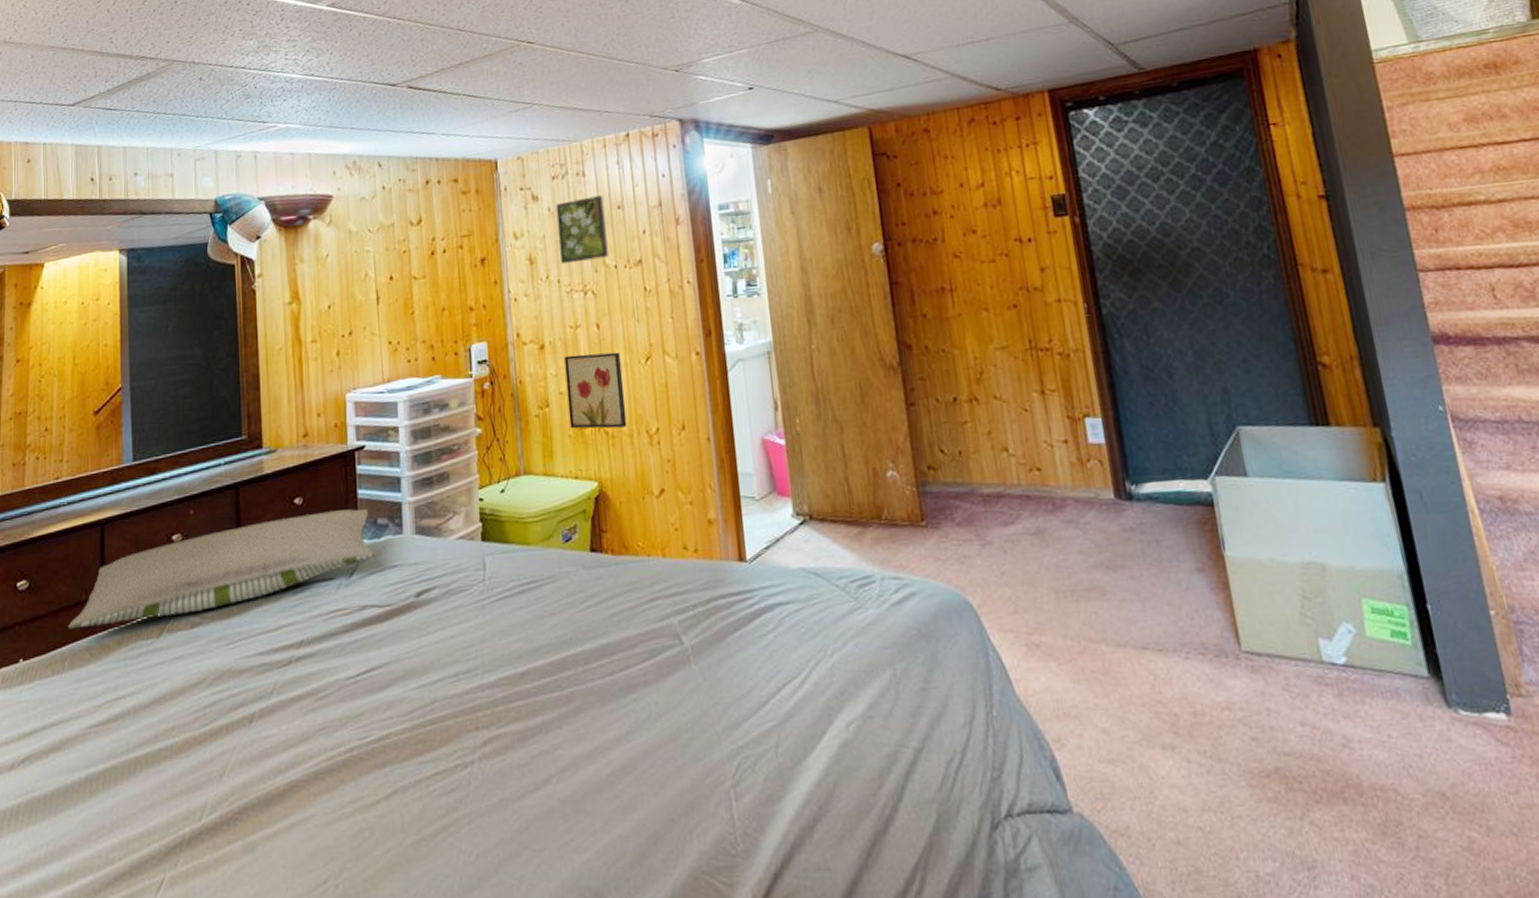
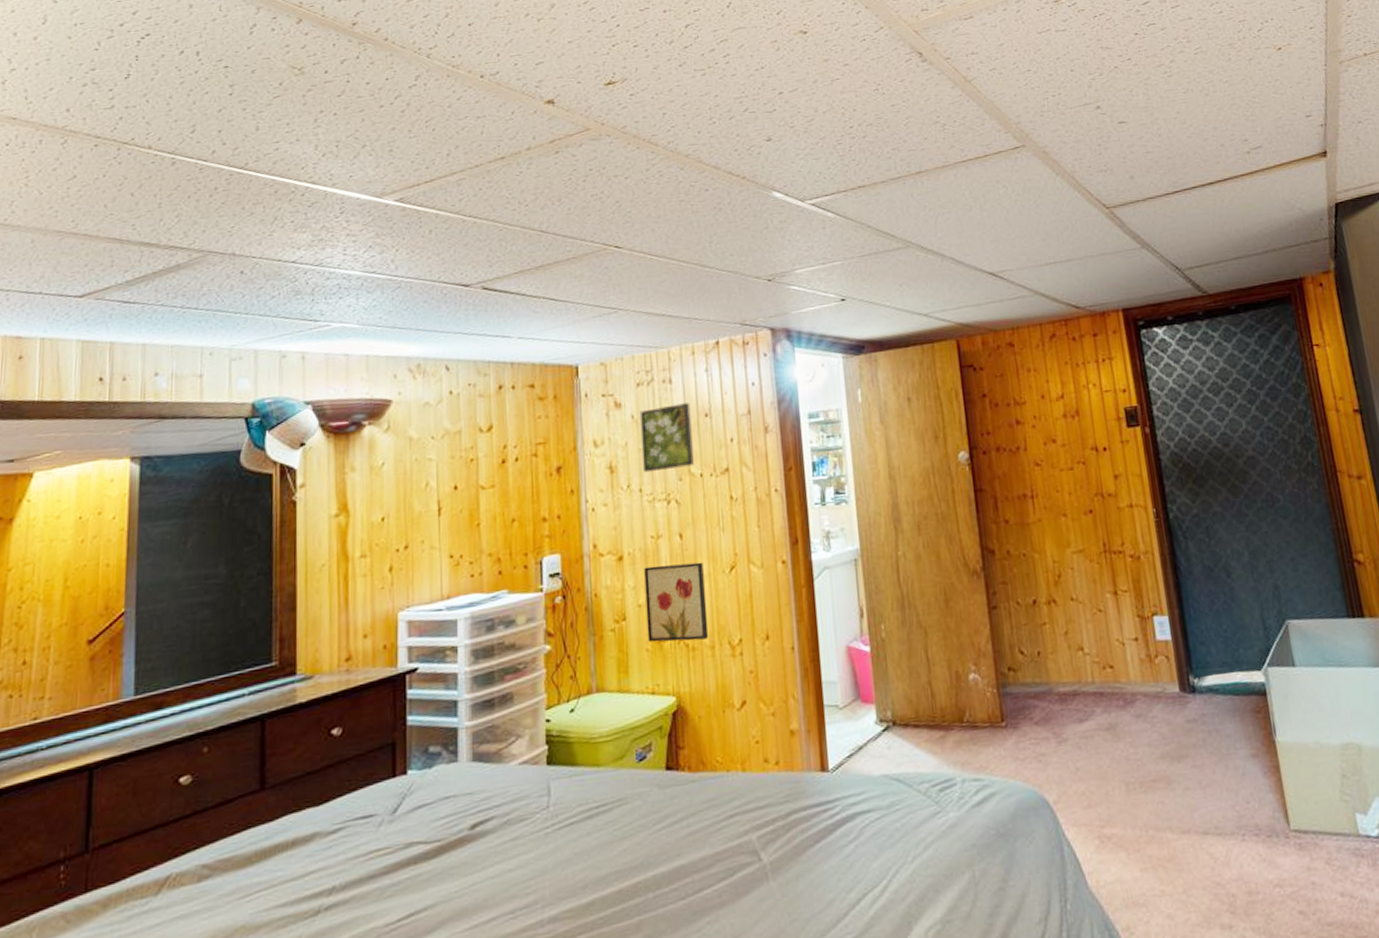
pillow: present [68,509,374,630] -> none [39,737,423,894]

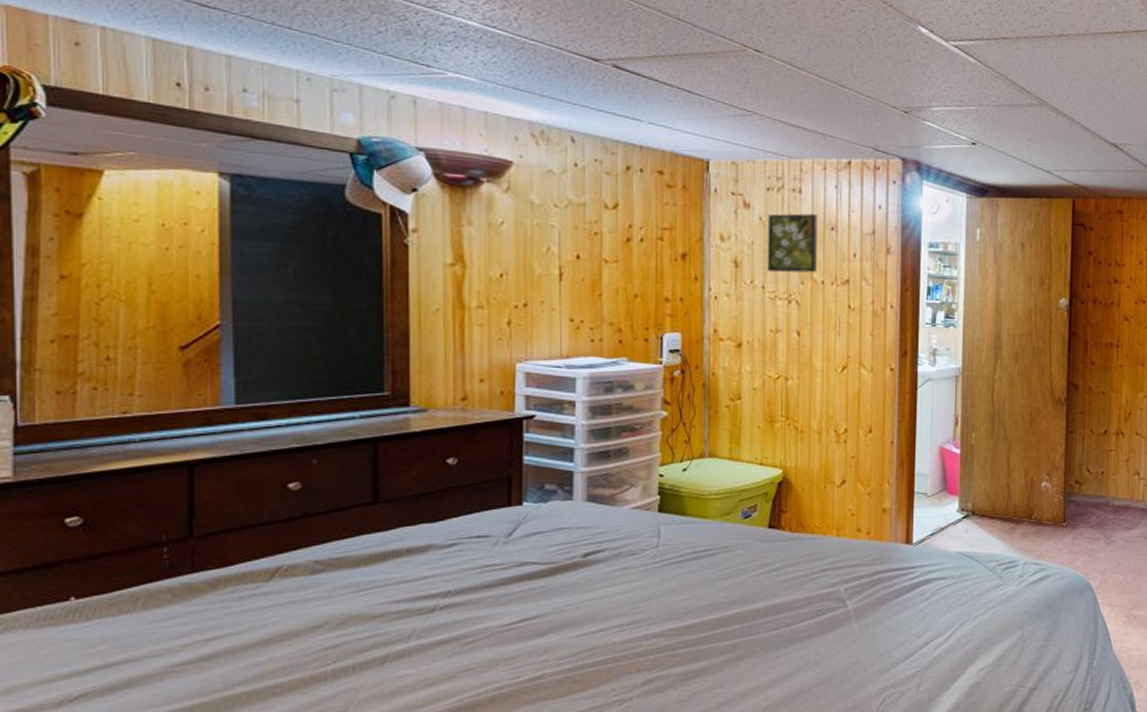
wall art: present [644,562,709,643] -> none [760,356,818,425]

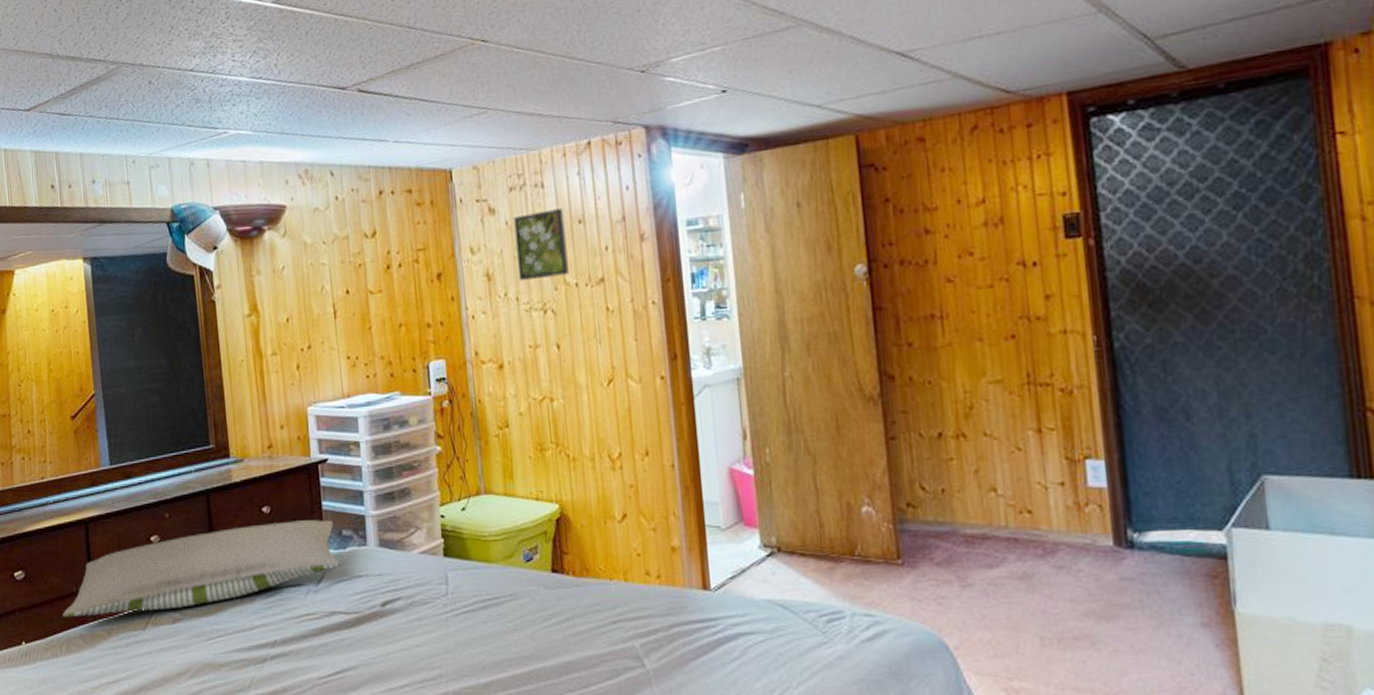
pillow: none [141,474,538,570] -> present [62,520,340,618]

